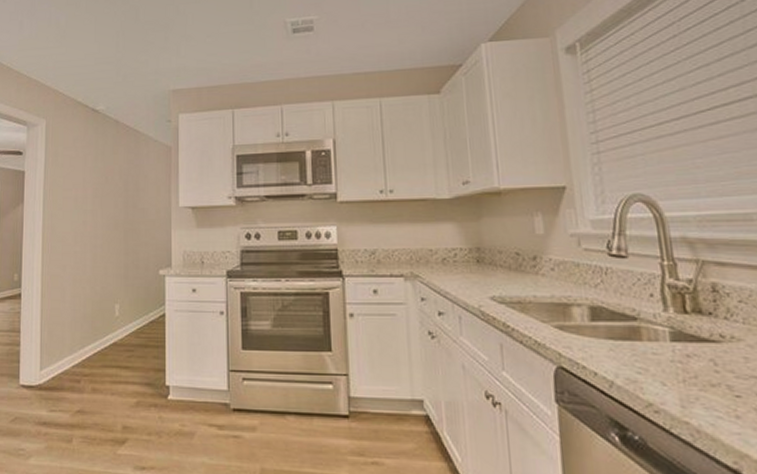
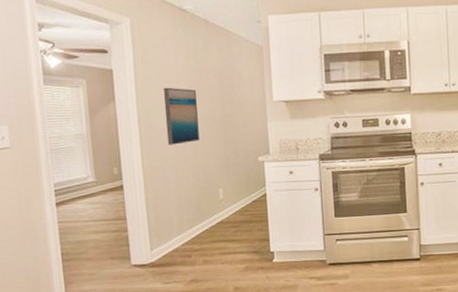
wall art: none [68,190,100,252] -> present [164,87,200,145]

